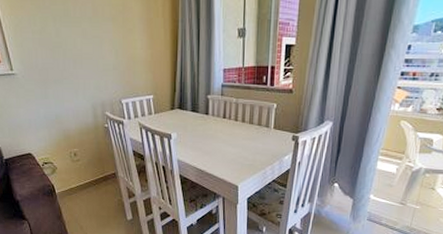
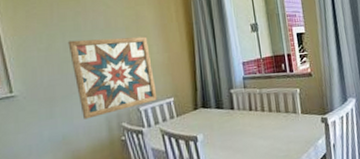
wall art: none [59,26,138,104] -> present [68,36,157,119]

